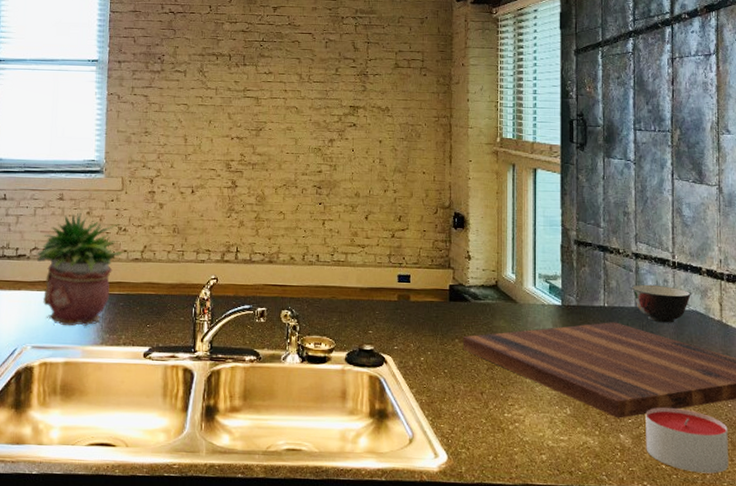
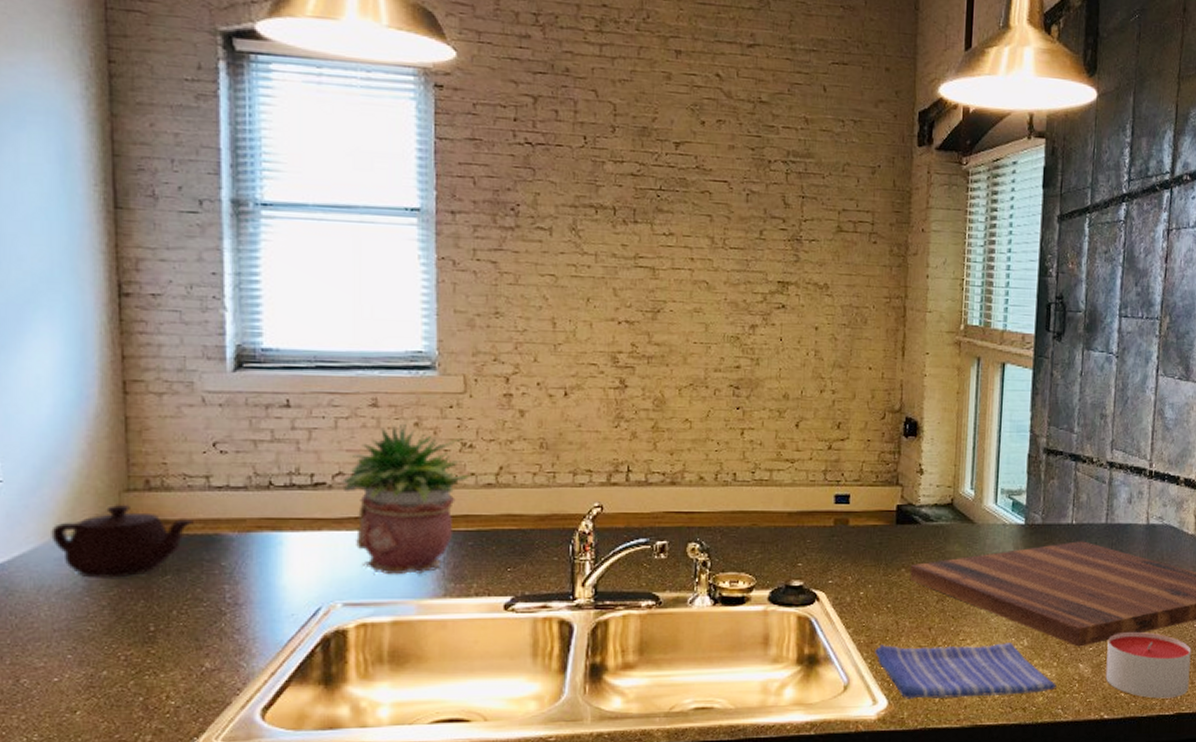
dish towel: none [435,405,600,459] -> present [875,643,1057,699]
soup bowl: present [631,284,691,323] -> none [1102,497,1166,540]

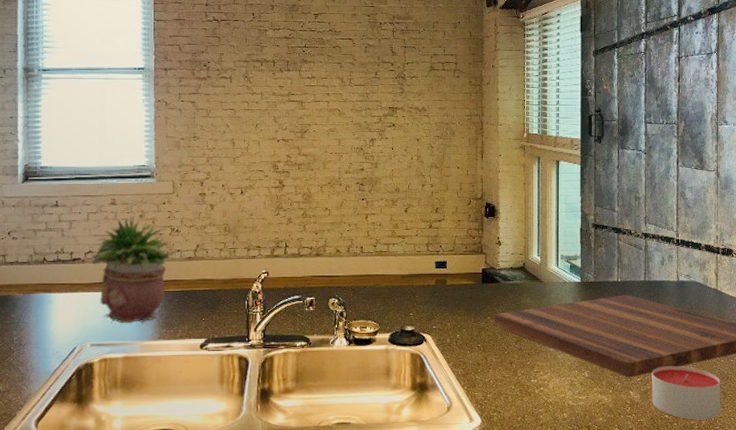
dish towel: present [875,643,1057,699] -> none [470,374,613,418]

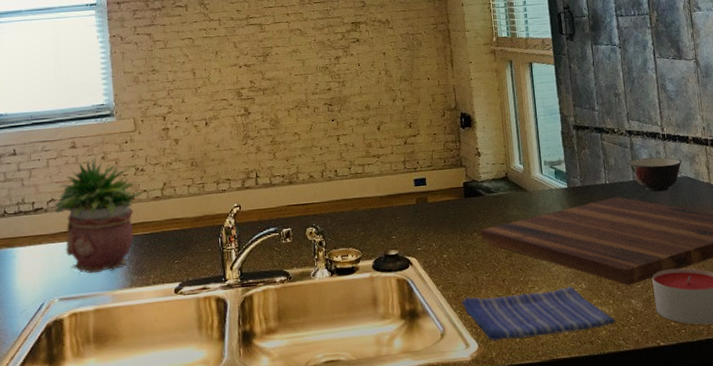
dish towel: none [470,374,613,418] -> present [462,286,616,341]
soup bowl: none [641,260,692,293] -> present [628,157,681,192]

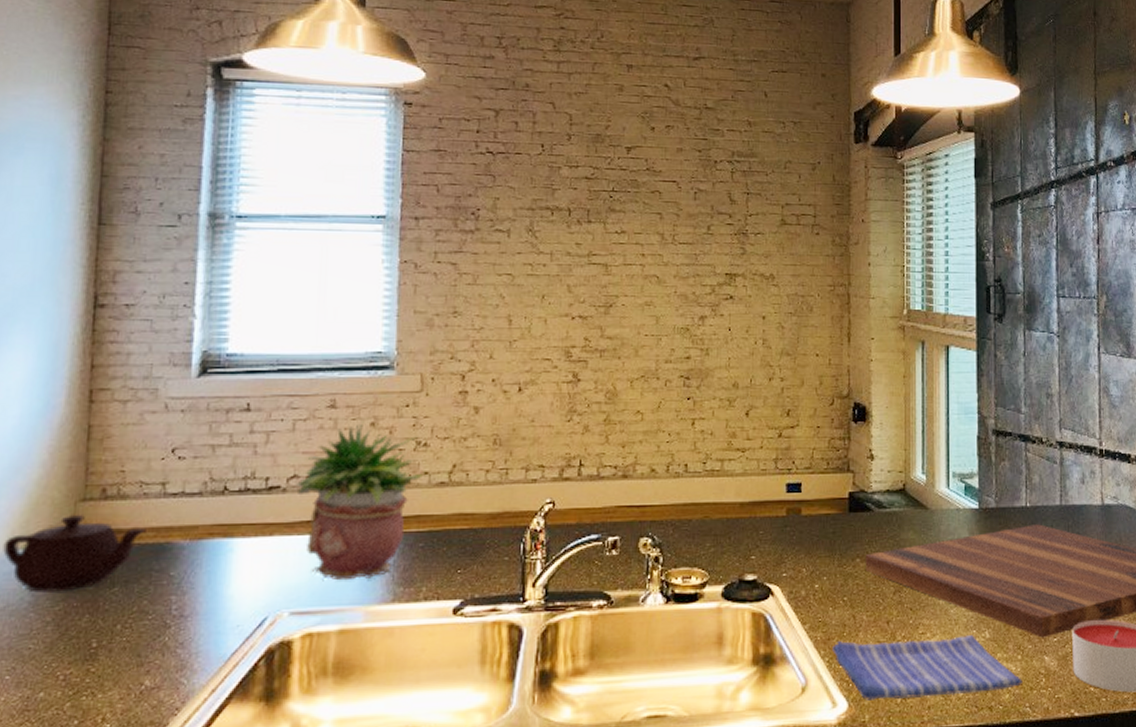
soup bowl: present [628,157,681,192] -> none [1055,477,1120,522]

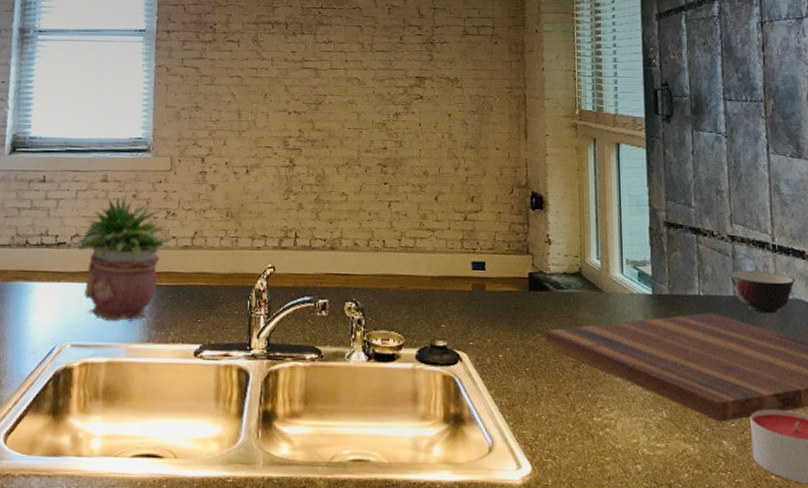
dish towel: present [832,635,1023,700] -> none [516,408,701,469]
soup bowl: none [1055,477,1120,522] -> present [728,270,795,314]

